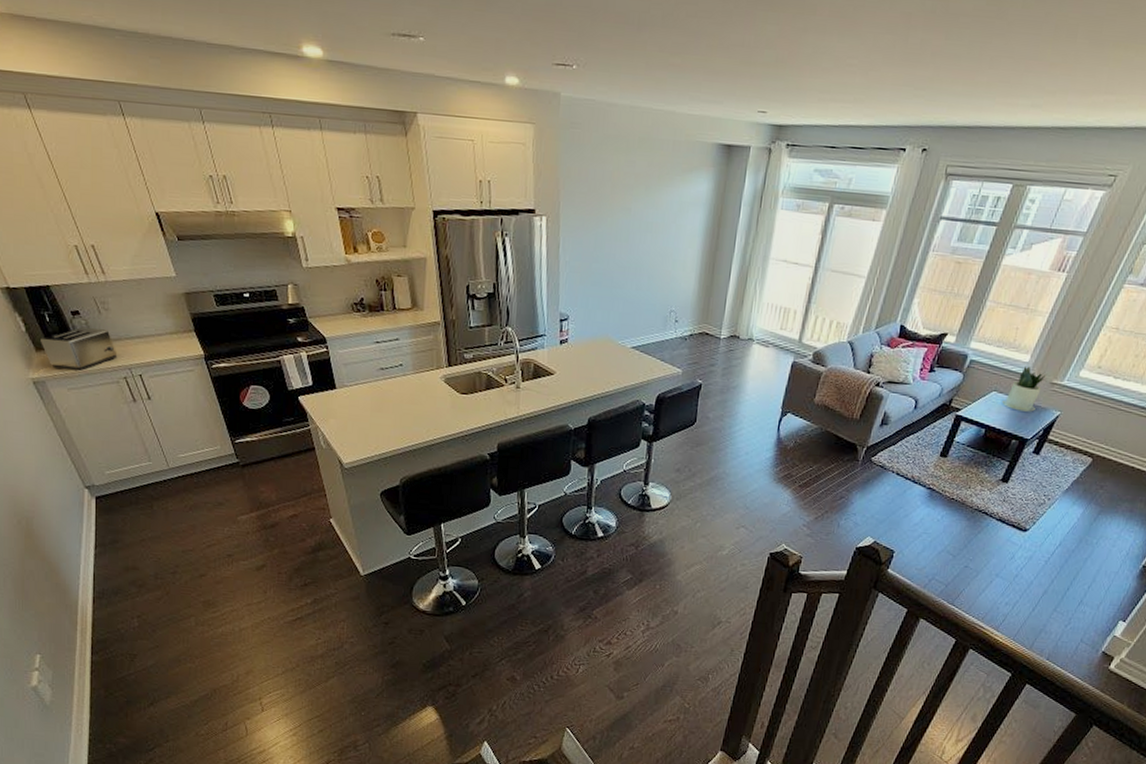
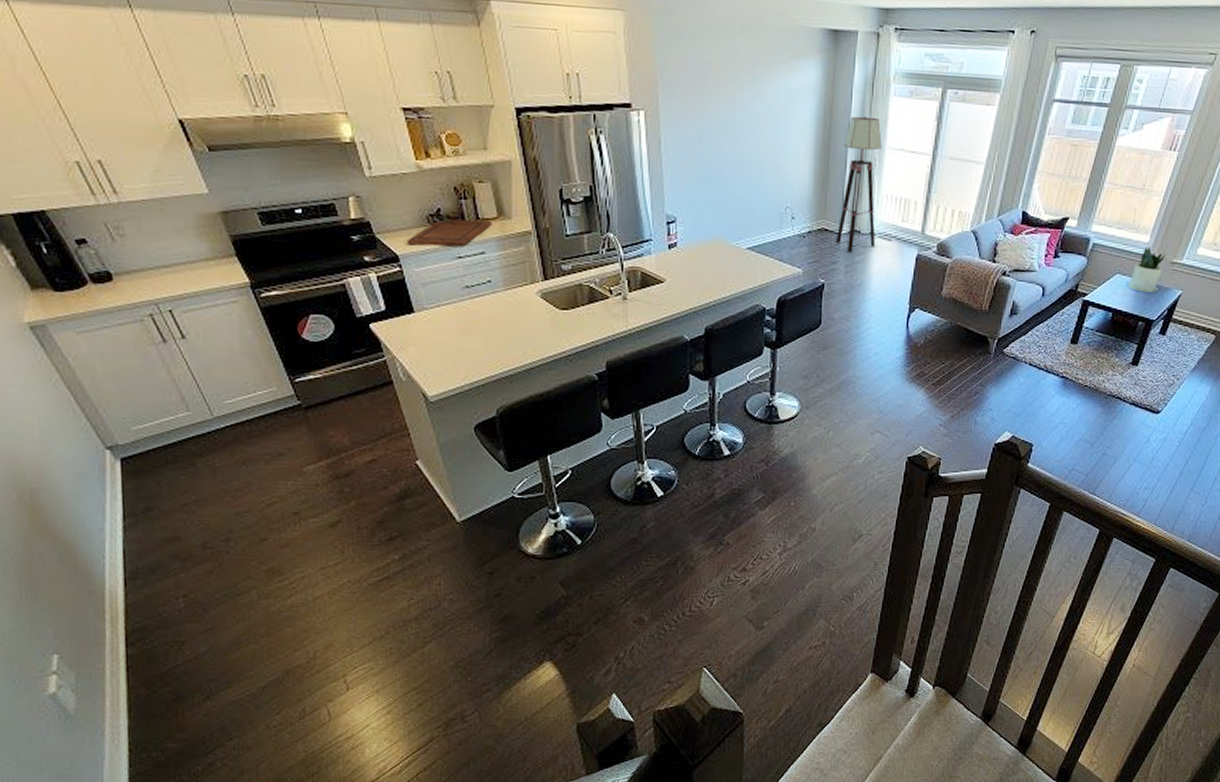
toaster: present [41,327,118,371] -> none [37,258,139,309]
cutting board: none [333,307,406,333] -> present [406,218,492,247]
floor lamp: none [716,227,767,357] -> present [836,116,882,253]

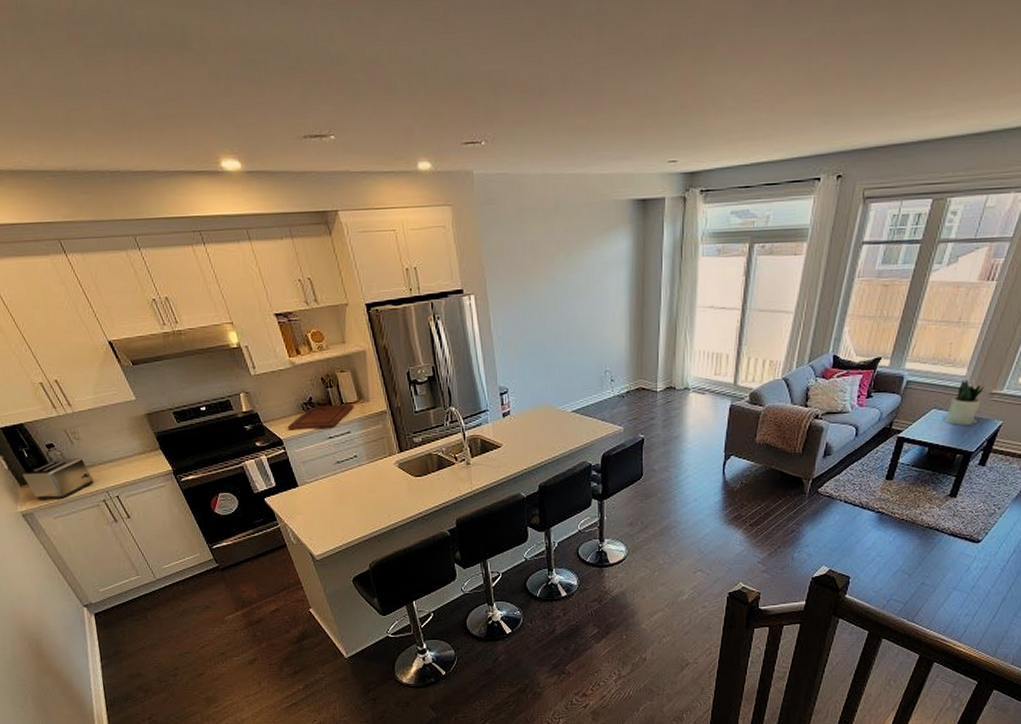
toaster: none [37,258,139,309] -> present [22,458,94,499]
floor lamp: present [836,116,882,253] -> none [653,278,692,408]

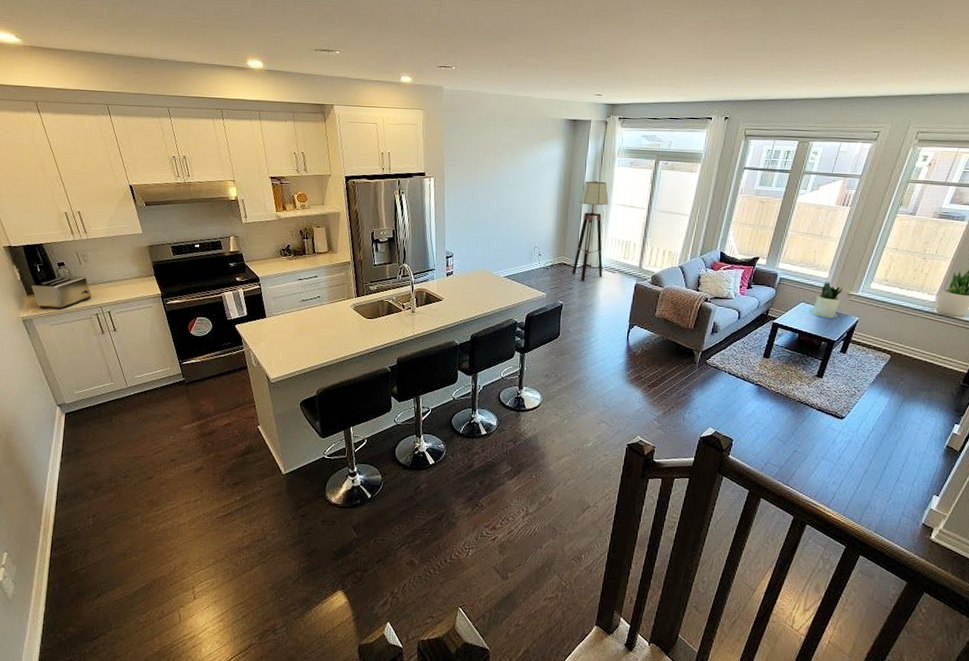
cutting board: present [287,404,354,430] -> none [265,252,324,272]
floor lamp: none [653,278,692,408] -> present [572,181,608,281]

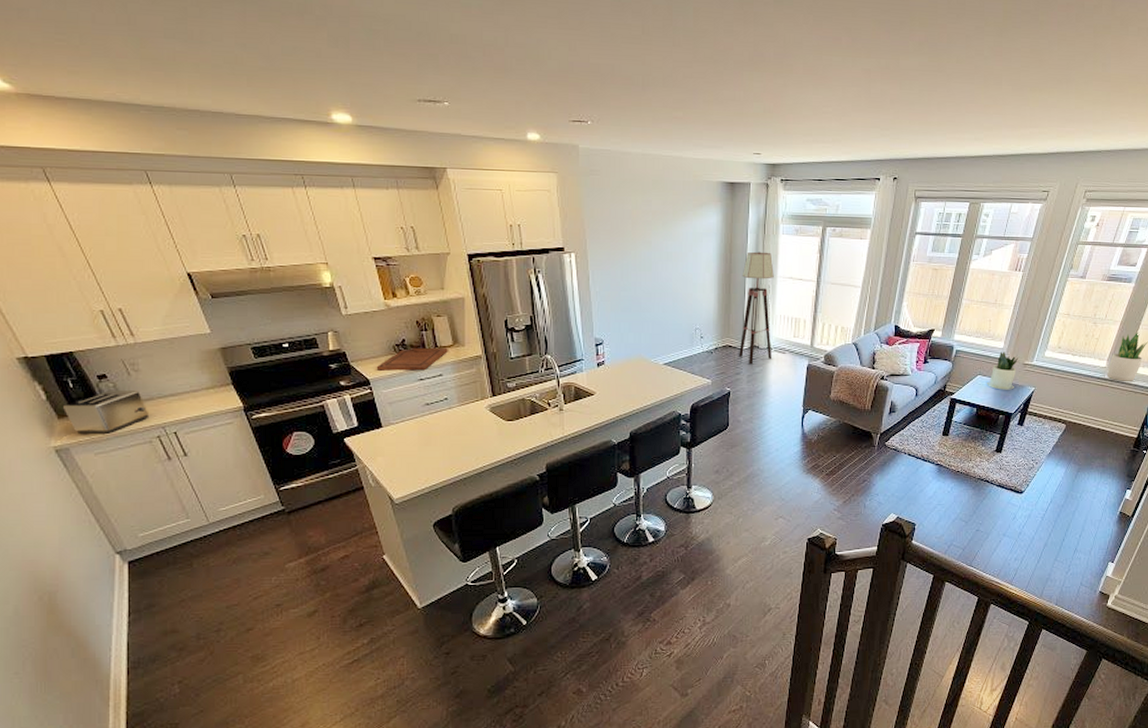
cutting board: none [265,252,324,272] -> present [376,347,448,371]

